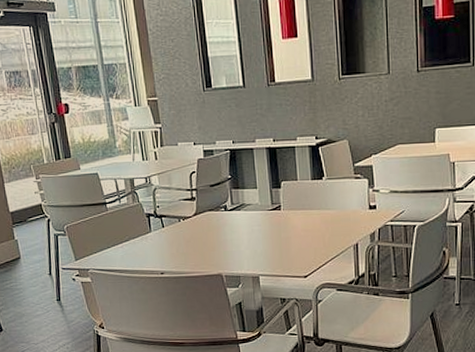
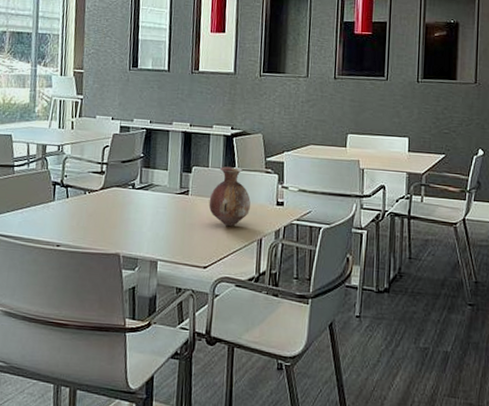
vase: none [302,177,343,236] -> present [208,166,251,227]

